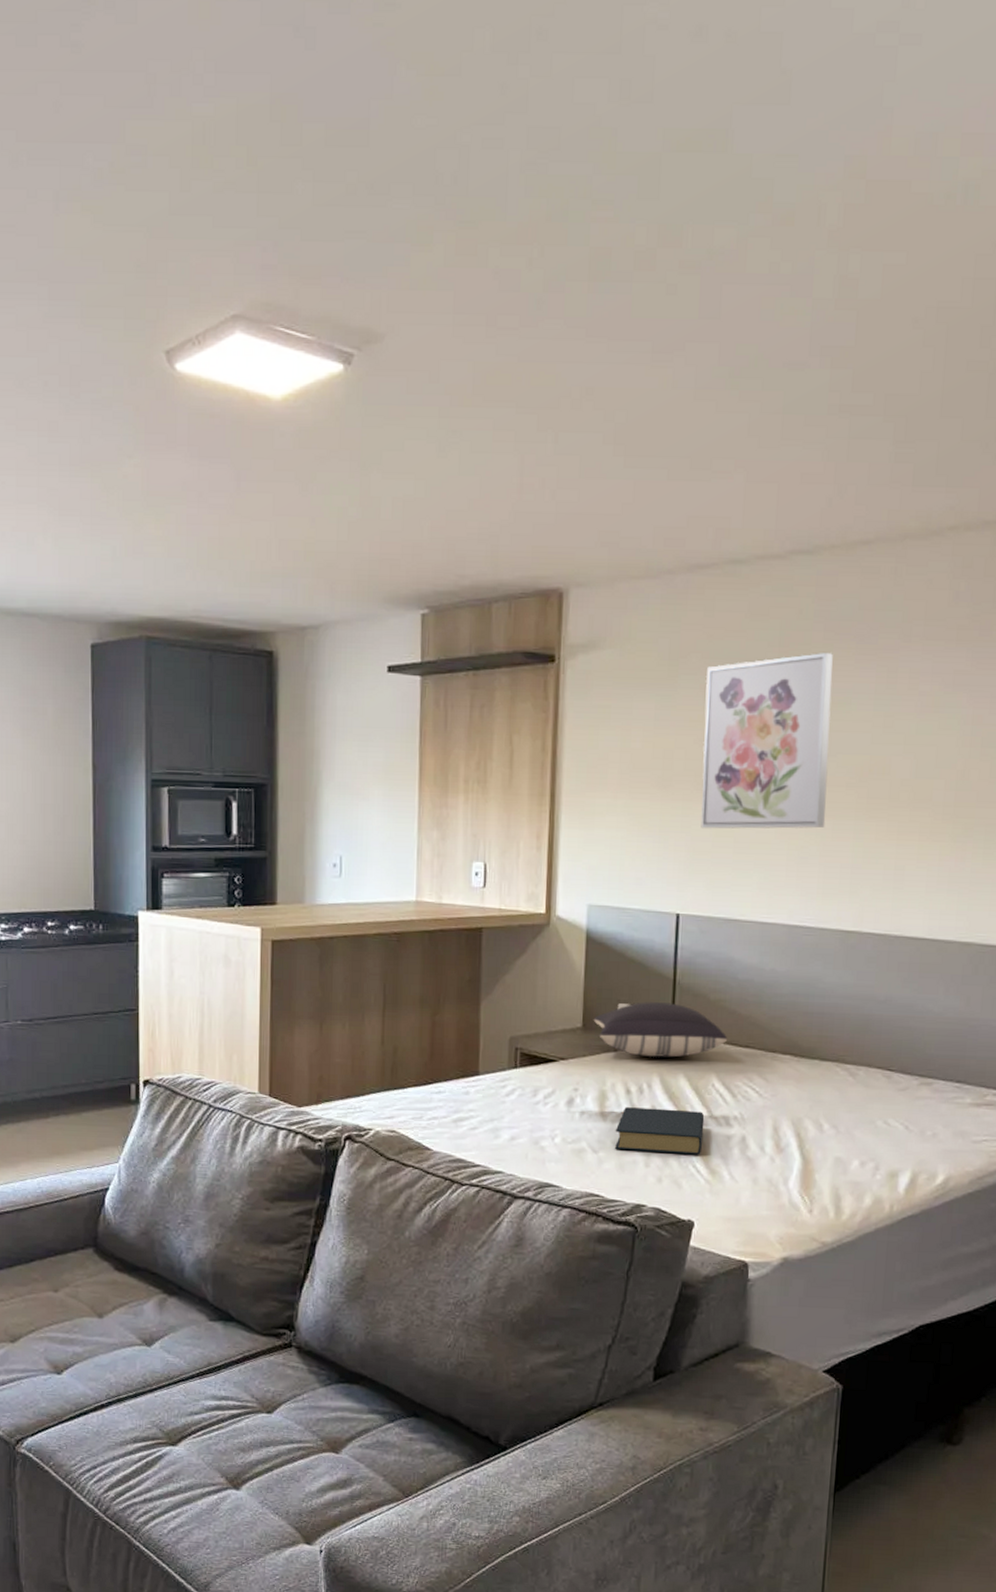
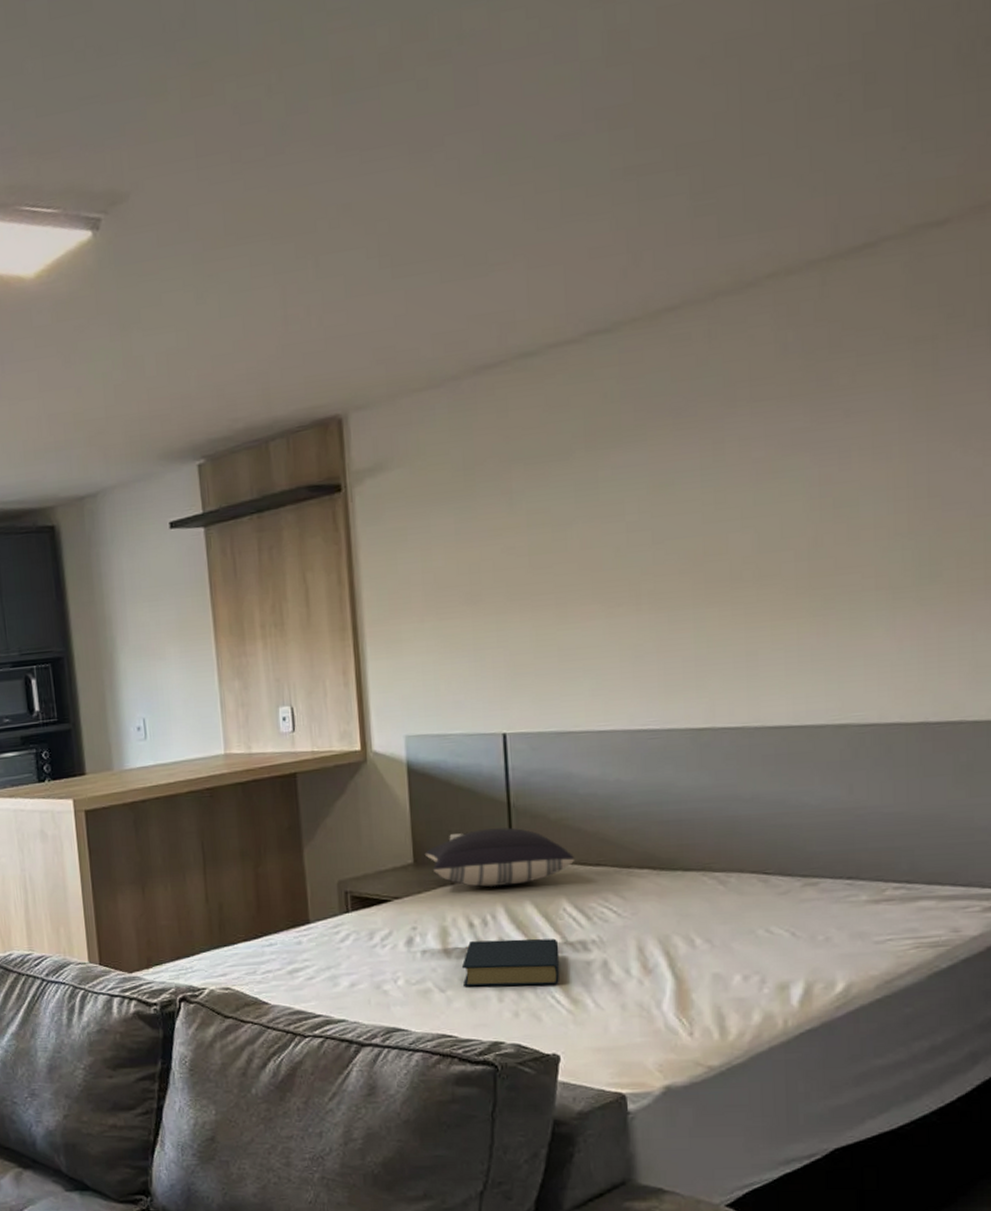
wall art: present [701,652,833,829] -> none [507,433,660,641]

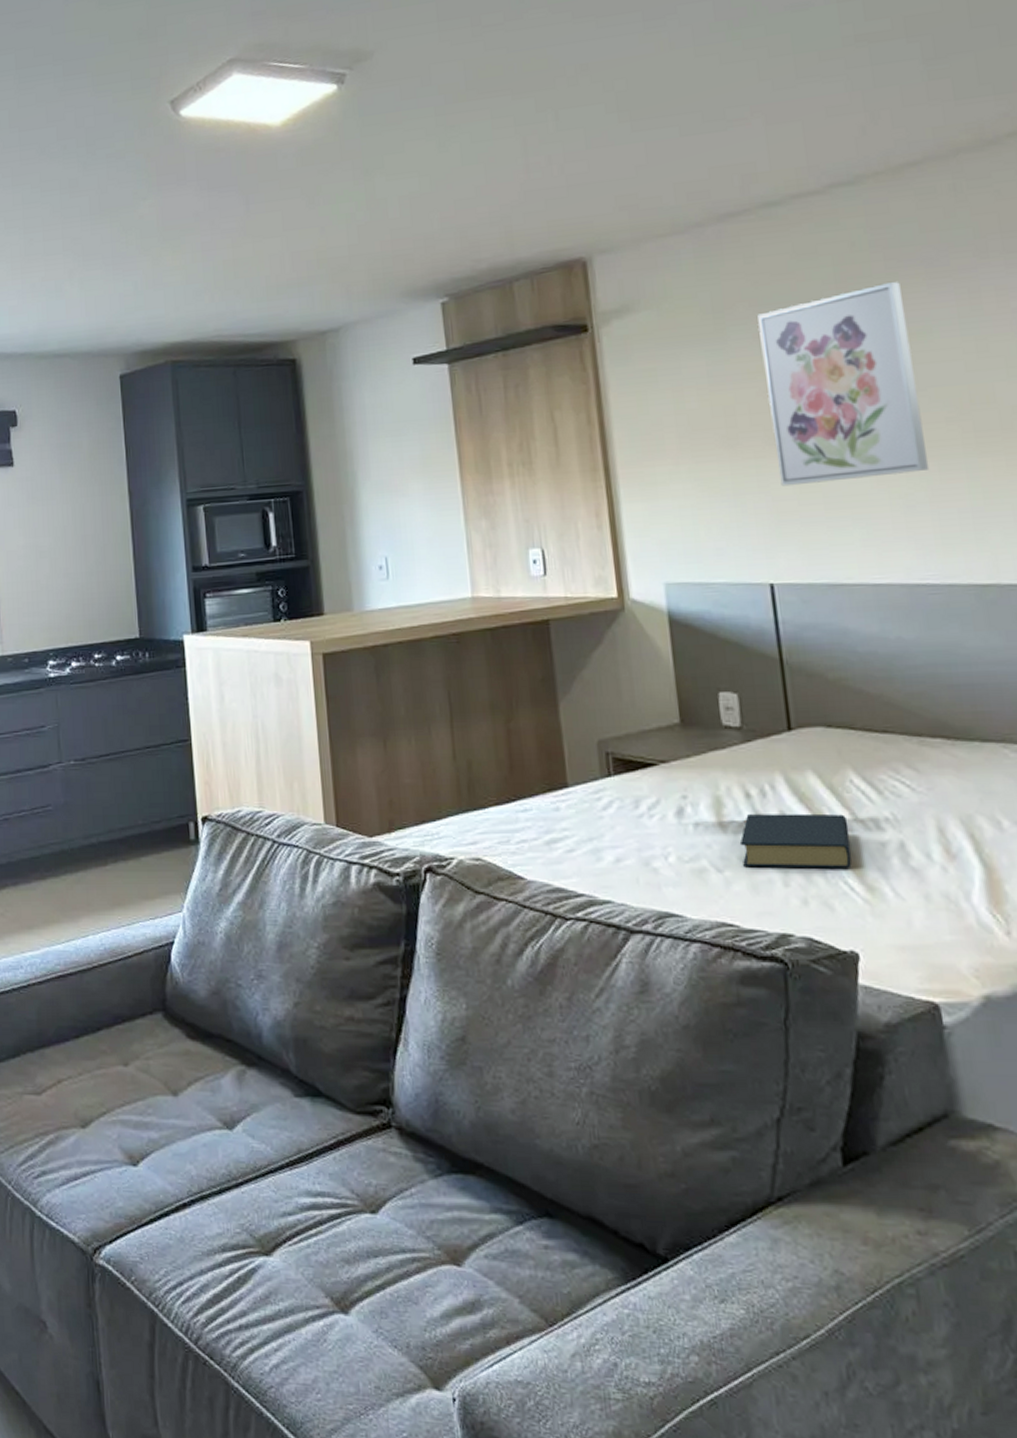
pillow: present [424,827,575,887] -> none [691,686,859,752]
wall art: none [507,433,660,641] -> present [757,281,930,487]

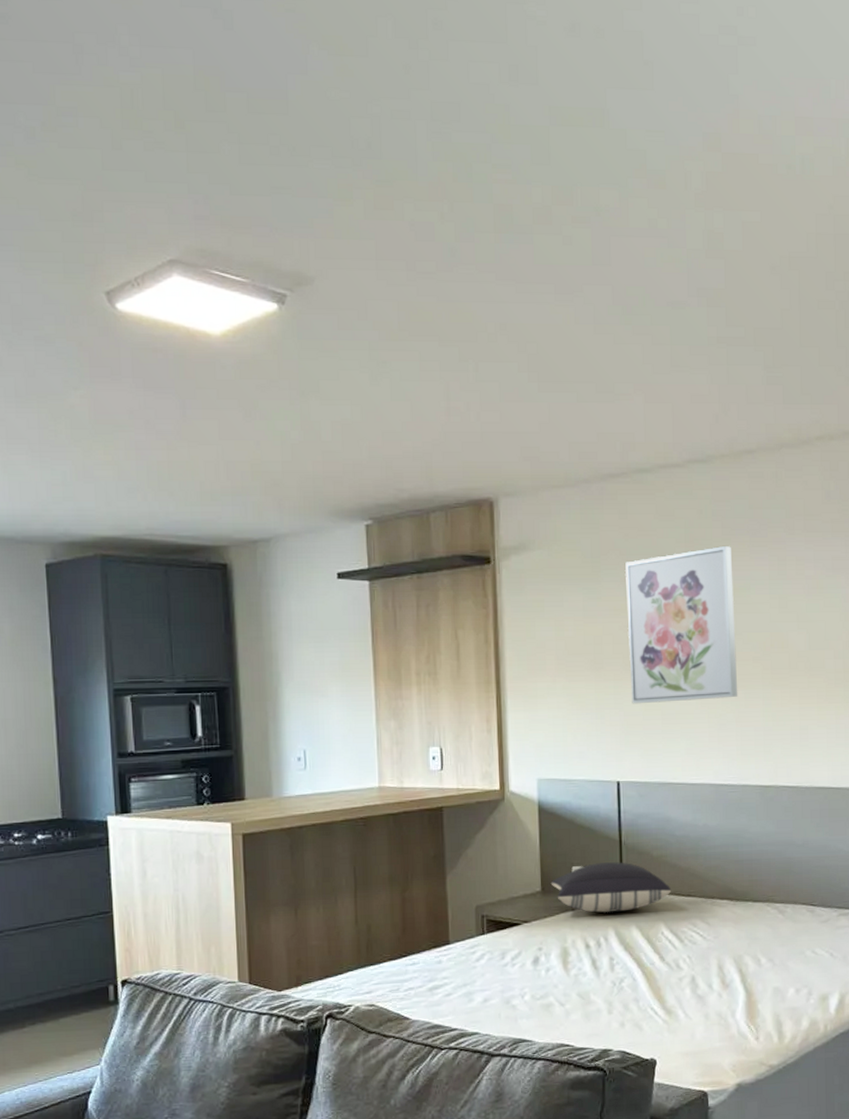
pillow: none [691,686,859,752] -> present [550,862,672,913]
hardback book: present [739,813,852,869] -> none [578,958,658,1001]

